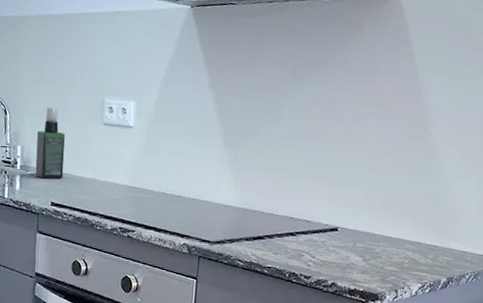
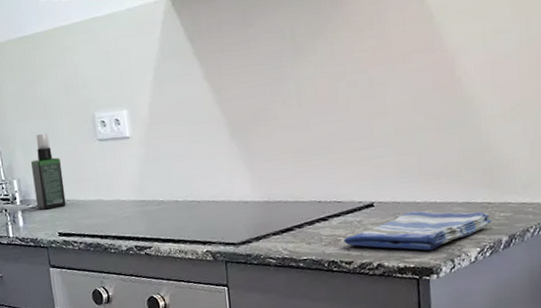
dish towel: none [306,241,436,278] -> present [343,210,492,251]

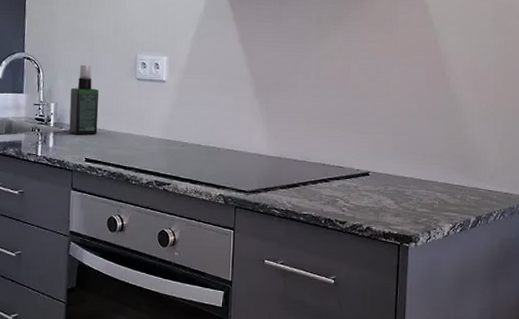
dish towel: present [343,210,492,251] -> none [340,184,464,220]

